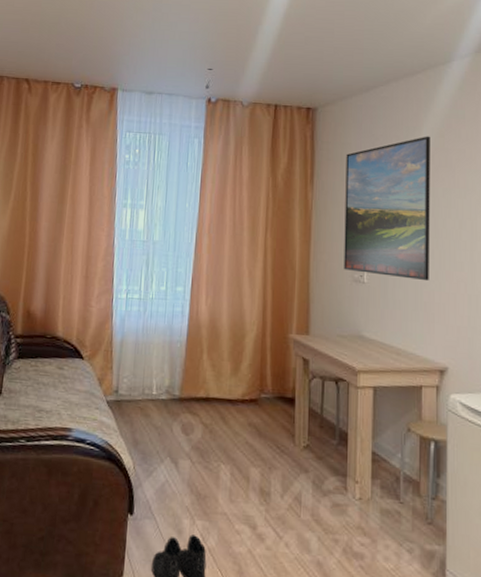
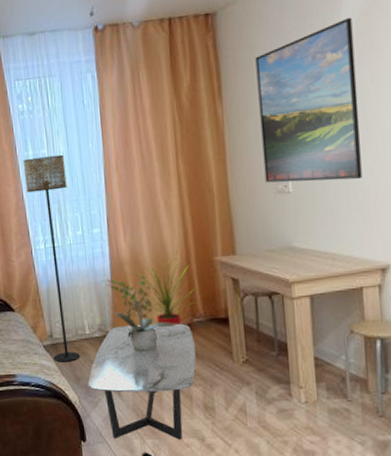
floor lamp: none [115,207,161,423] -> present [23,154,80,362]
coffee table: none [145,391,259,525] -> present [88,323,196,440]
potted plant: none [182,338,243,422] -> present [107,272,175,351]
house plant: none [211,329,267,398] -> present [135,259,197,325]

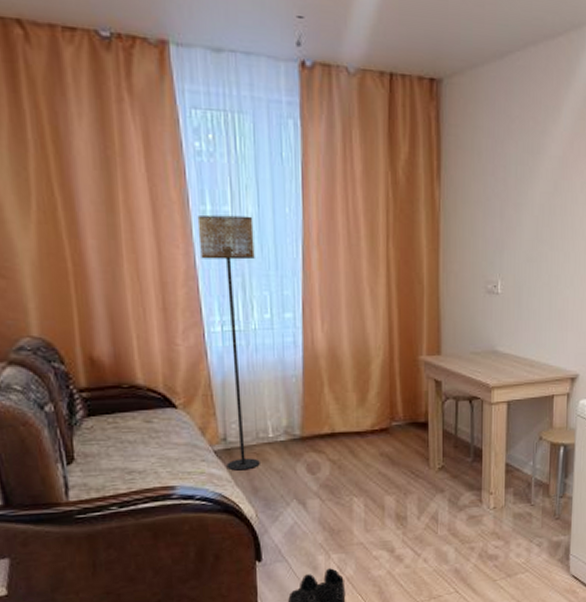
coffee table: present [88,323,196,440] -> none [267,426,392,556]
potted plant: present [107,272,175,351] -> none [298,367,372,457]
house plant: present [135,259,197,325] -> none [332,355,397,428]
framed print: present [255,17,362,183] -> none [476,118,571,288]

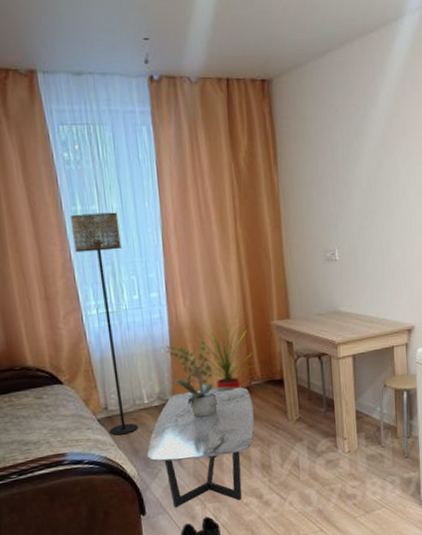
coffee table: none [267,426,392,556] -> present [147,387,254,508]
potted plant: none [298,367,372,457] -> present [166,337,234,417]
house plant: none [332,355,397,428] -> present [195,324,255,389]

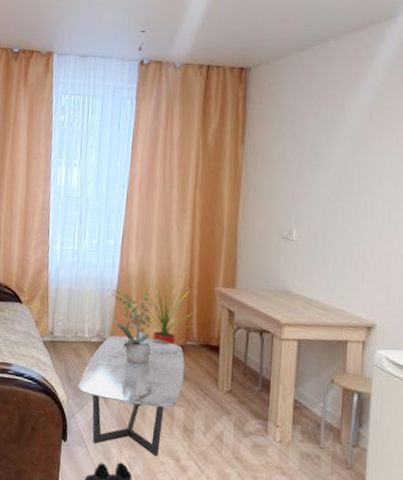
floor lamp: present [70,212,138,436] -> none [50,165,94,361]

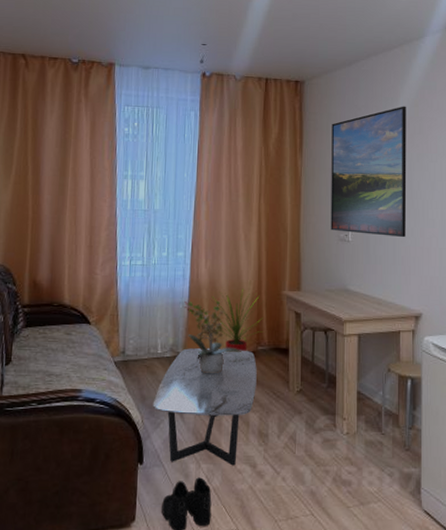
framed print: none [272,94,369,240] -> present [330,106,407,238]

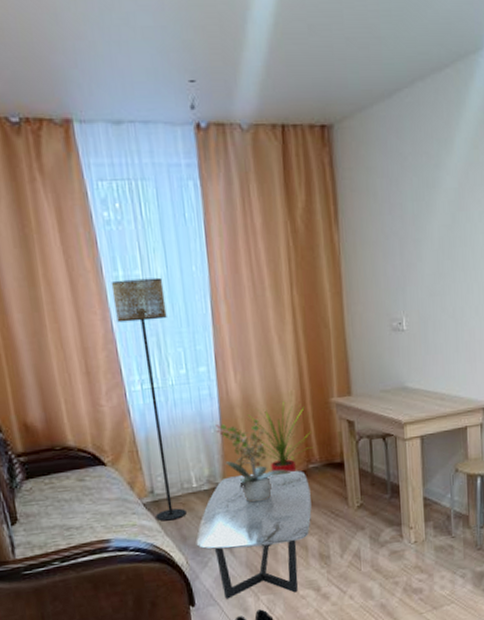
floor lamp: none [120,178,161,380] -> present [111,277,187,521]
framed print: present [330,106,407,238] -> none [372,148,469,320]

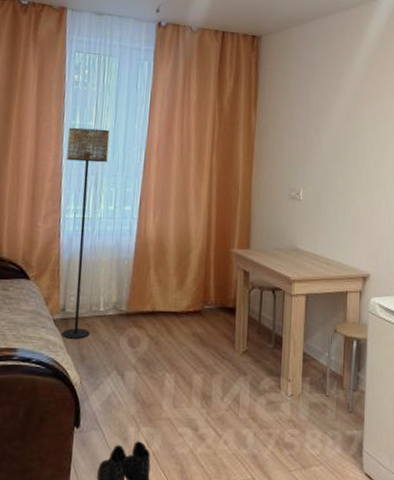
coffee table: present [196,470,312,599] -> none [92,306,203,429]
potted plant: present [216,415,290,503] -> none [129,254,187,334]
house plant: present [247,401,312,472] -> none [158,245,211,310]

